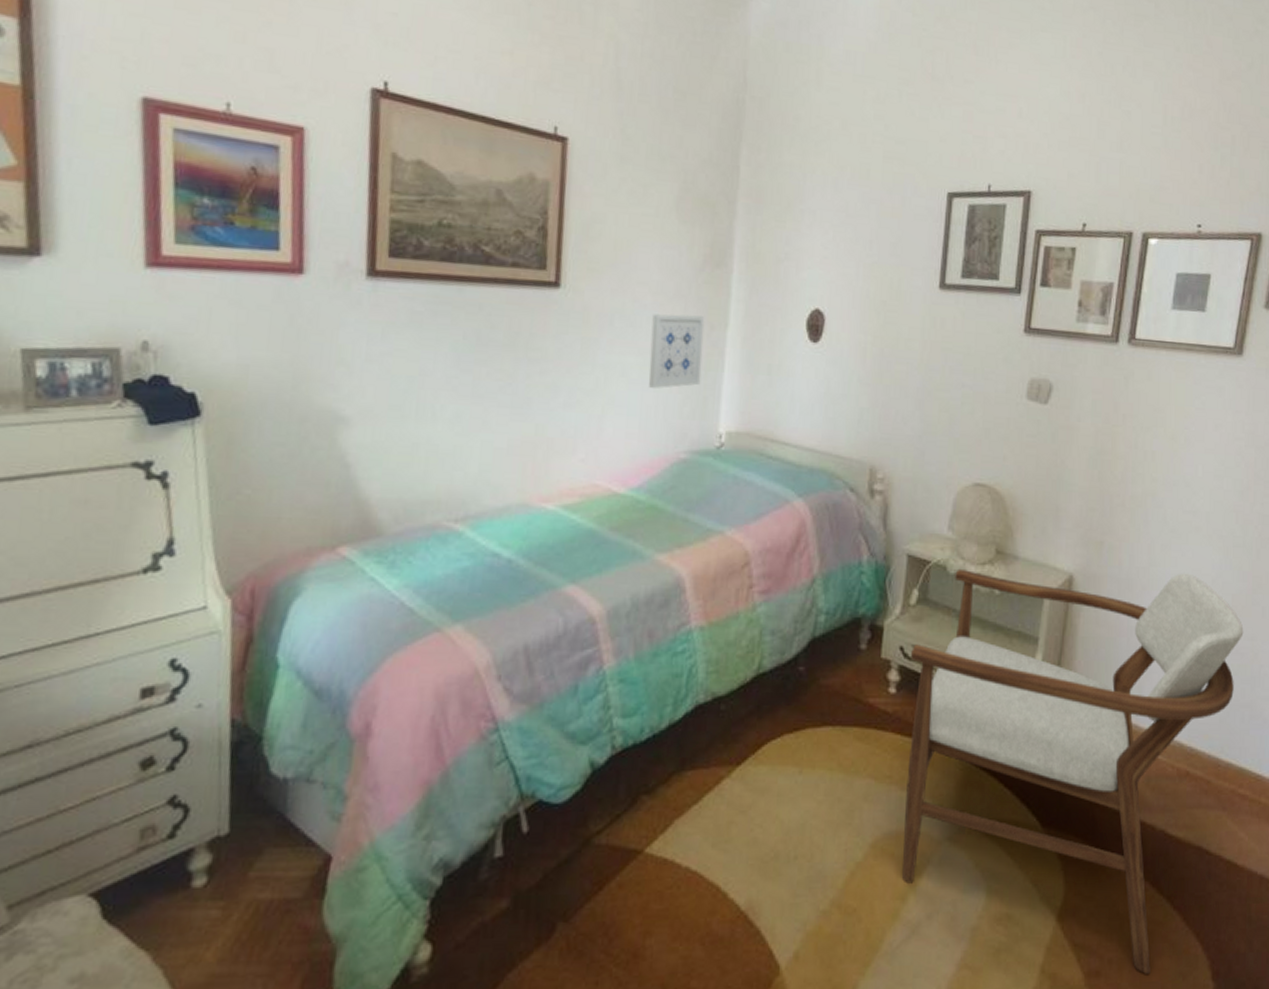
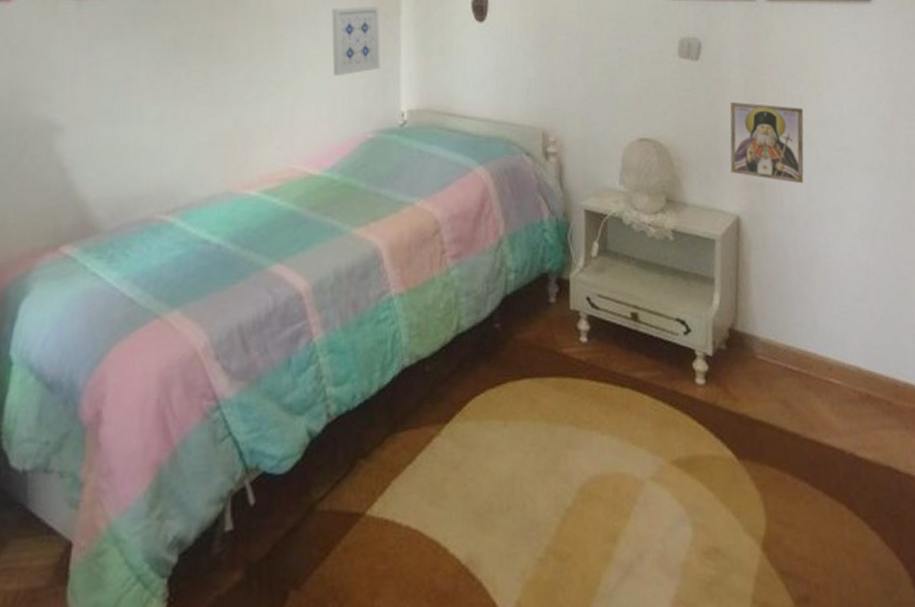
armchair: present [902,568,1244,974] -> none [596,206,905,596]
religious icon: none [1069,453,1155,546] -> present [730,102,804,184]

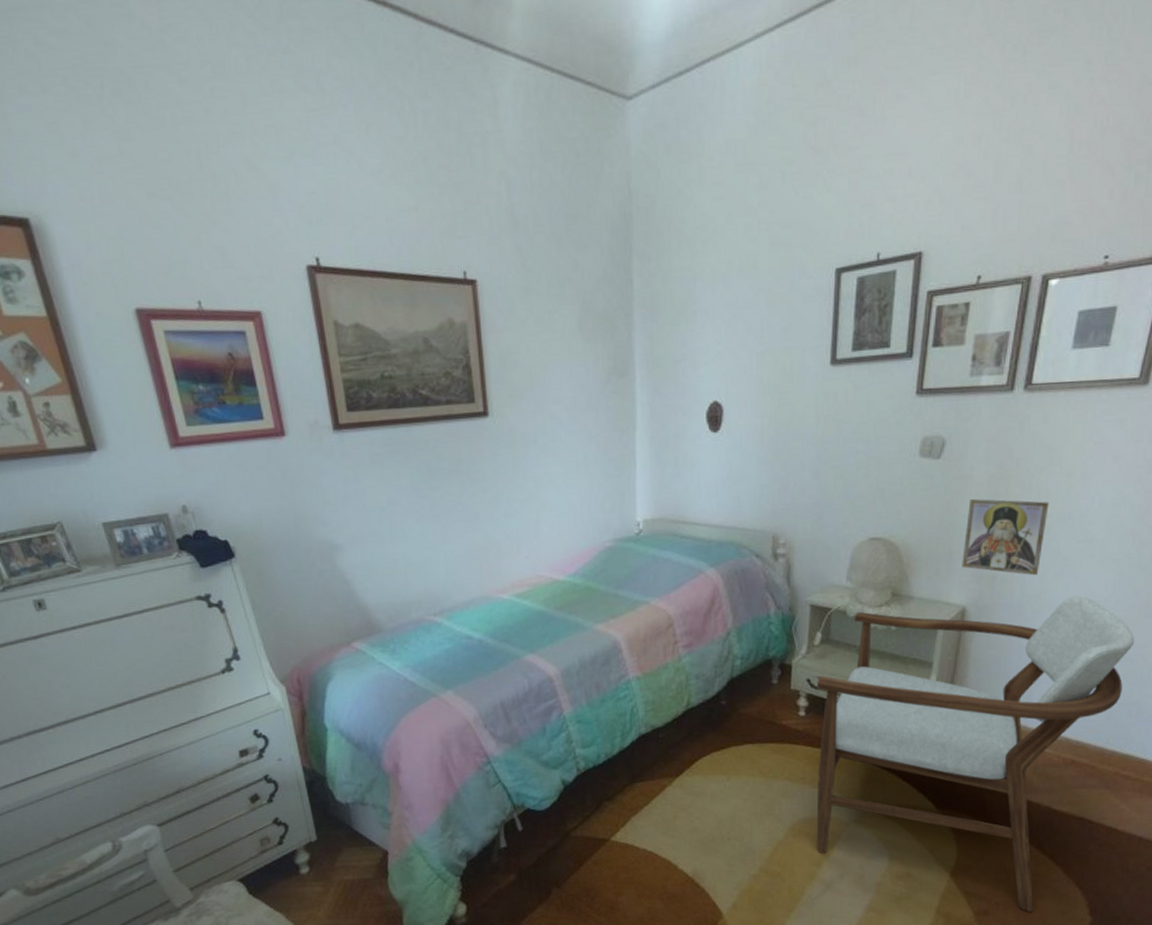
wall art: present [332,7,381,77] -> none [569,423,617,492]
armchair: none [596,206,905,596] -> present [816,595,1135,912]

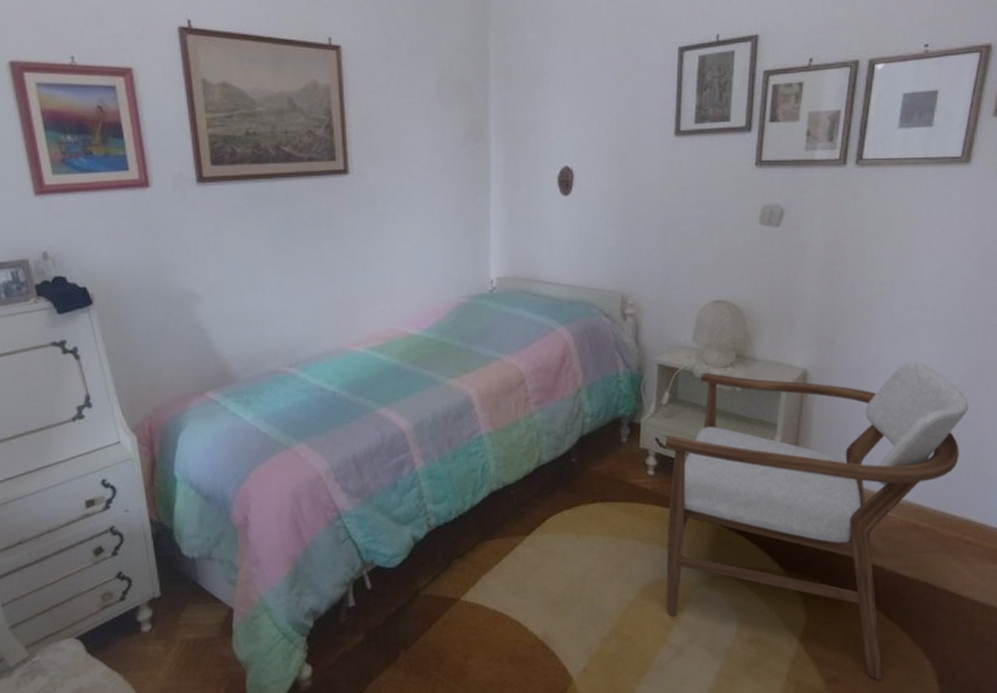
religious icon: present [962,499,1050,576] -> none [802,266,883,341]

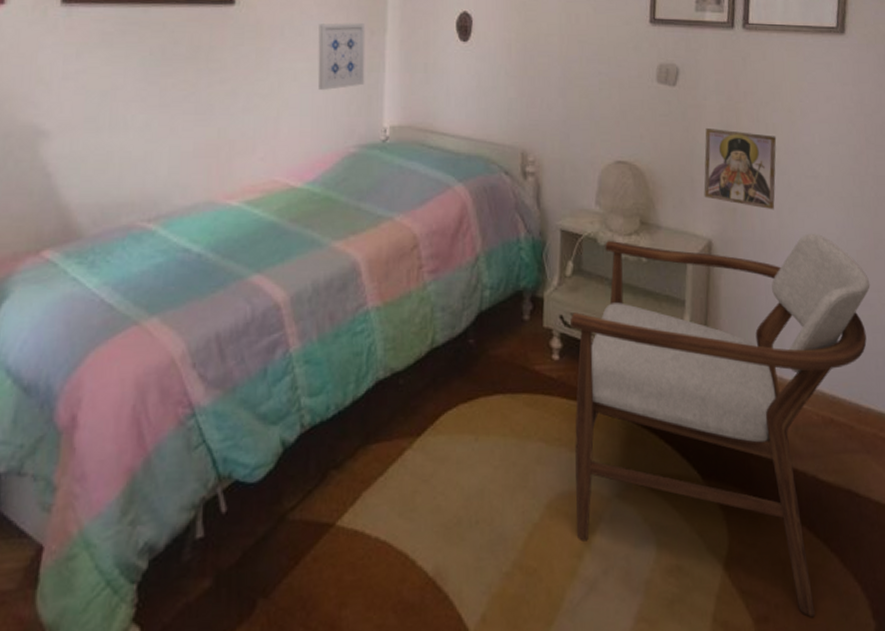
wall art: none [426,184,472,249] -> present [317,23,366,91]
religious icon: none [802,266,883,341] -> present [704,129,777,210]

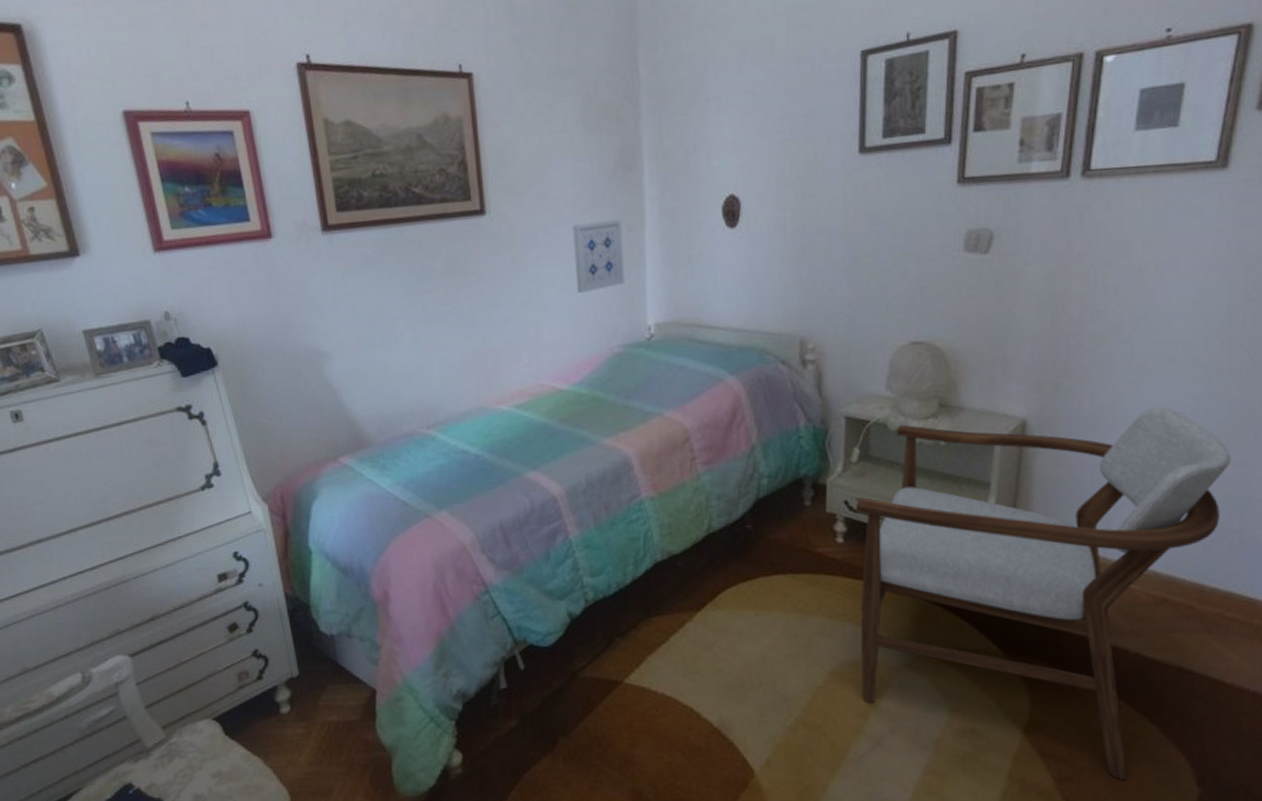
religious icon: present [704,129,777,210] -> none [1019,297,1119,384]

